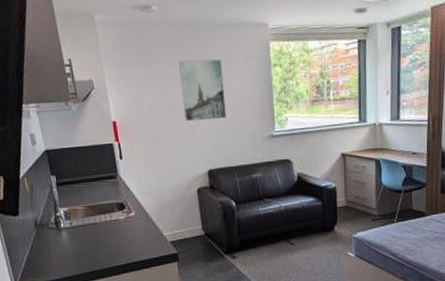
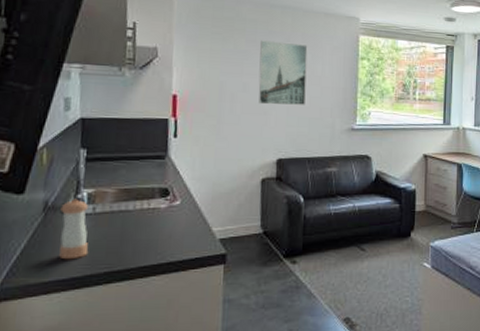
pepper shaker: none [47,216,74,264] -> present [59,199,89,260]

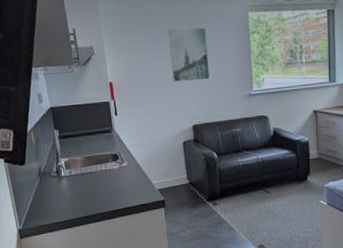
pepper shaker: present [59,199,89,260] -> none [49,166,72,209]

